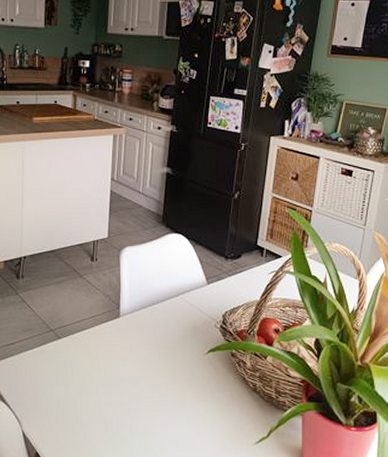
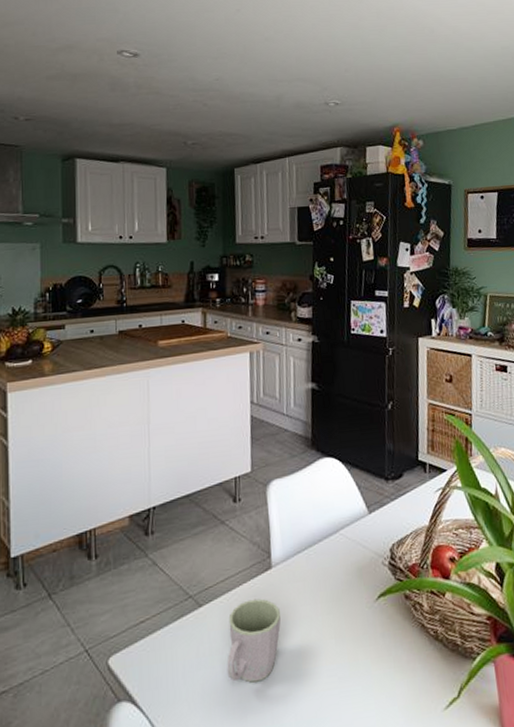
mug: none [78,339,124,401] -> present [227,598,281,683]

